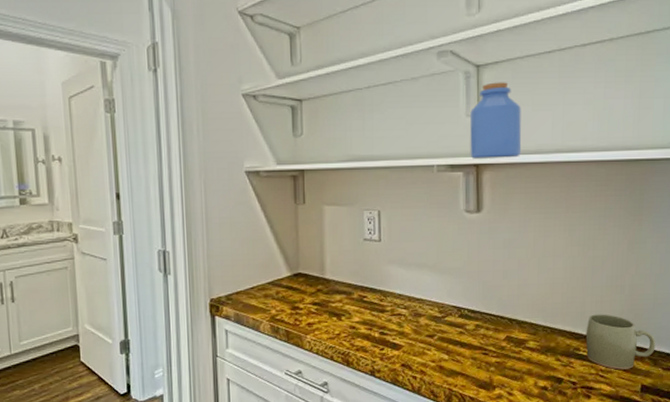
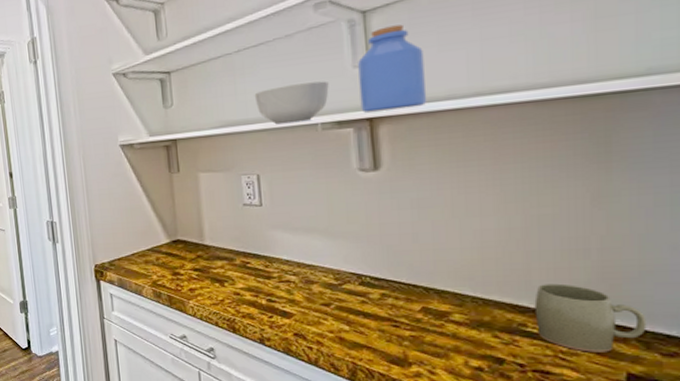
bowl: none [380,126,445,163] -> present [254,81,329,125]

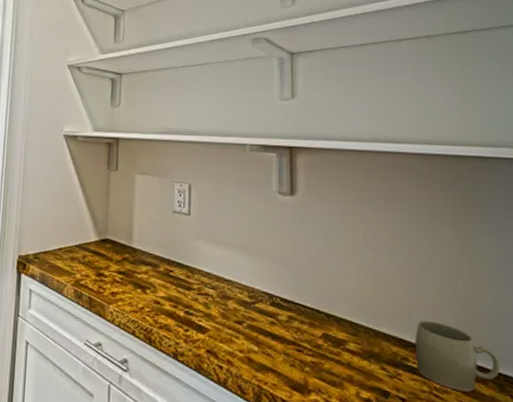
bowl: present [254,81,329,125] -> none [194,105,259,141]
jar: present [358,24,427,113] -> none [283,69,337,143]

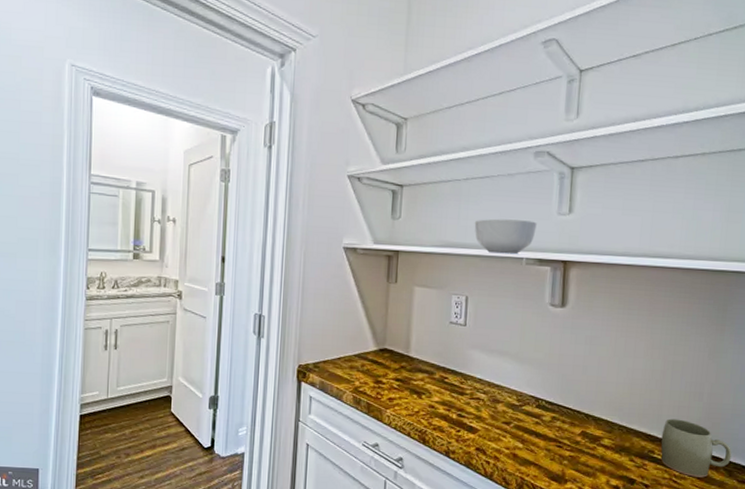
bowl: none [194,105,259,141] -> present [474,218,537,255]

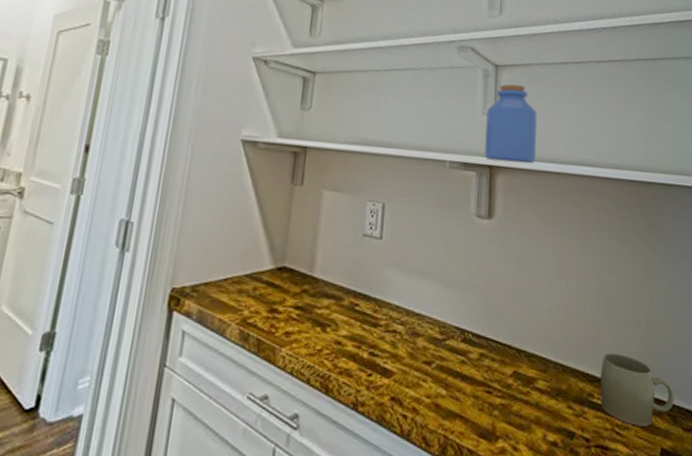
bowl: present [474,218,537,255] -> none [393,115,461,157]
jar: none [558,184,612,258] -> present [484,84,537,164]

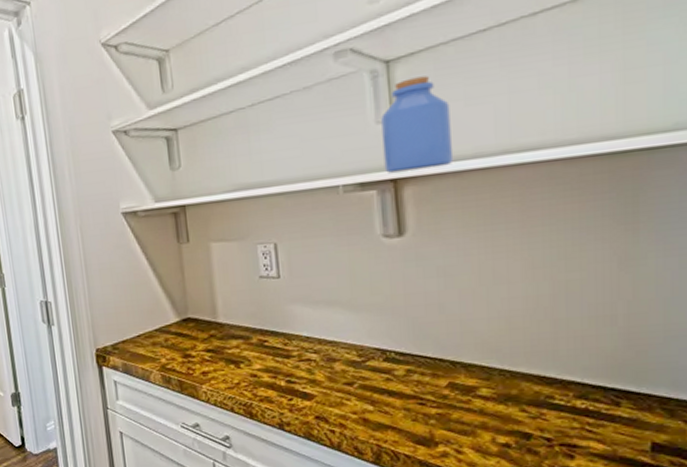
mug: present [600,353,674,426] -> none [561,352,671,423]

